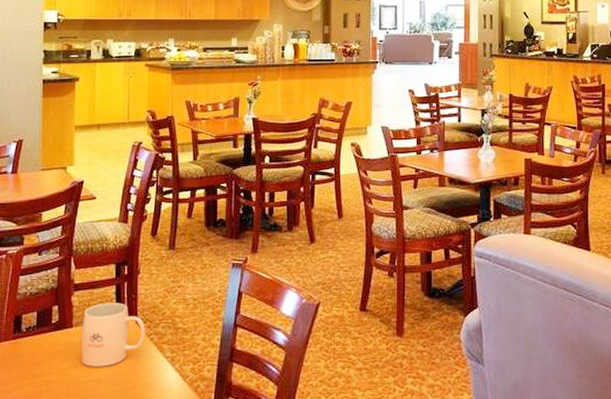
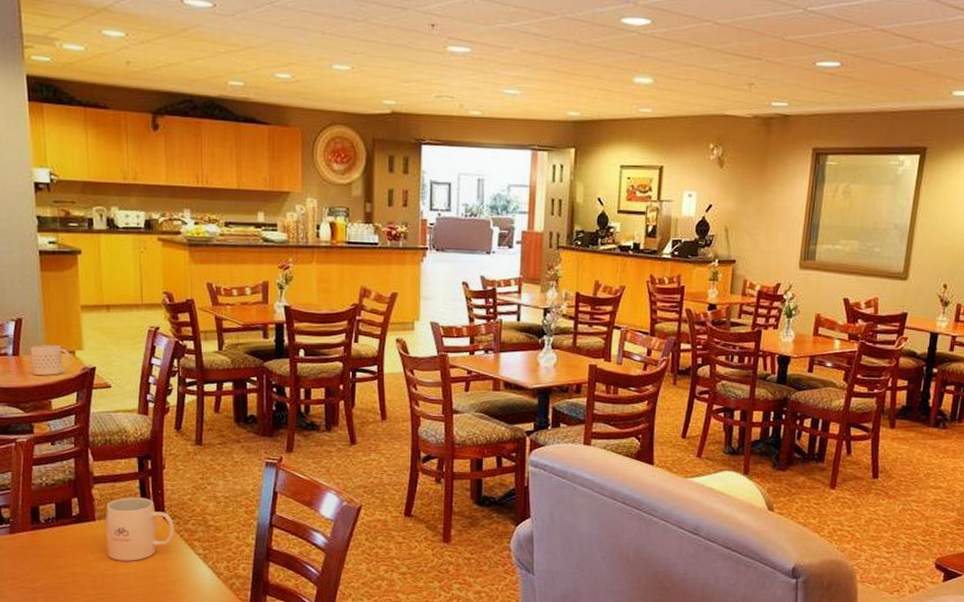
mug: none [27,163,63,191] -> present [30,345,72,376]

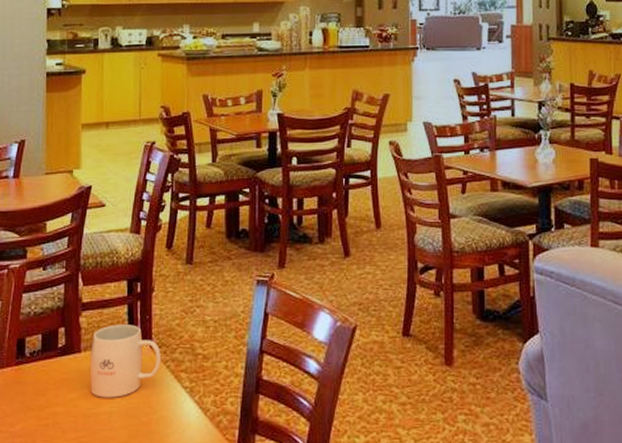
mug: present [30,345,72,376] -> none [30,166,69,198]

